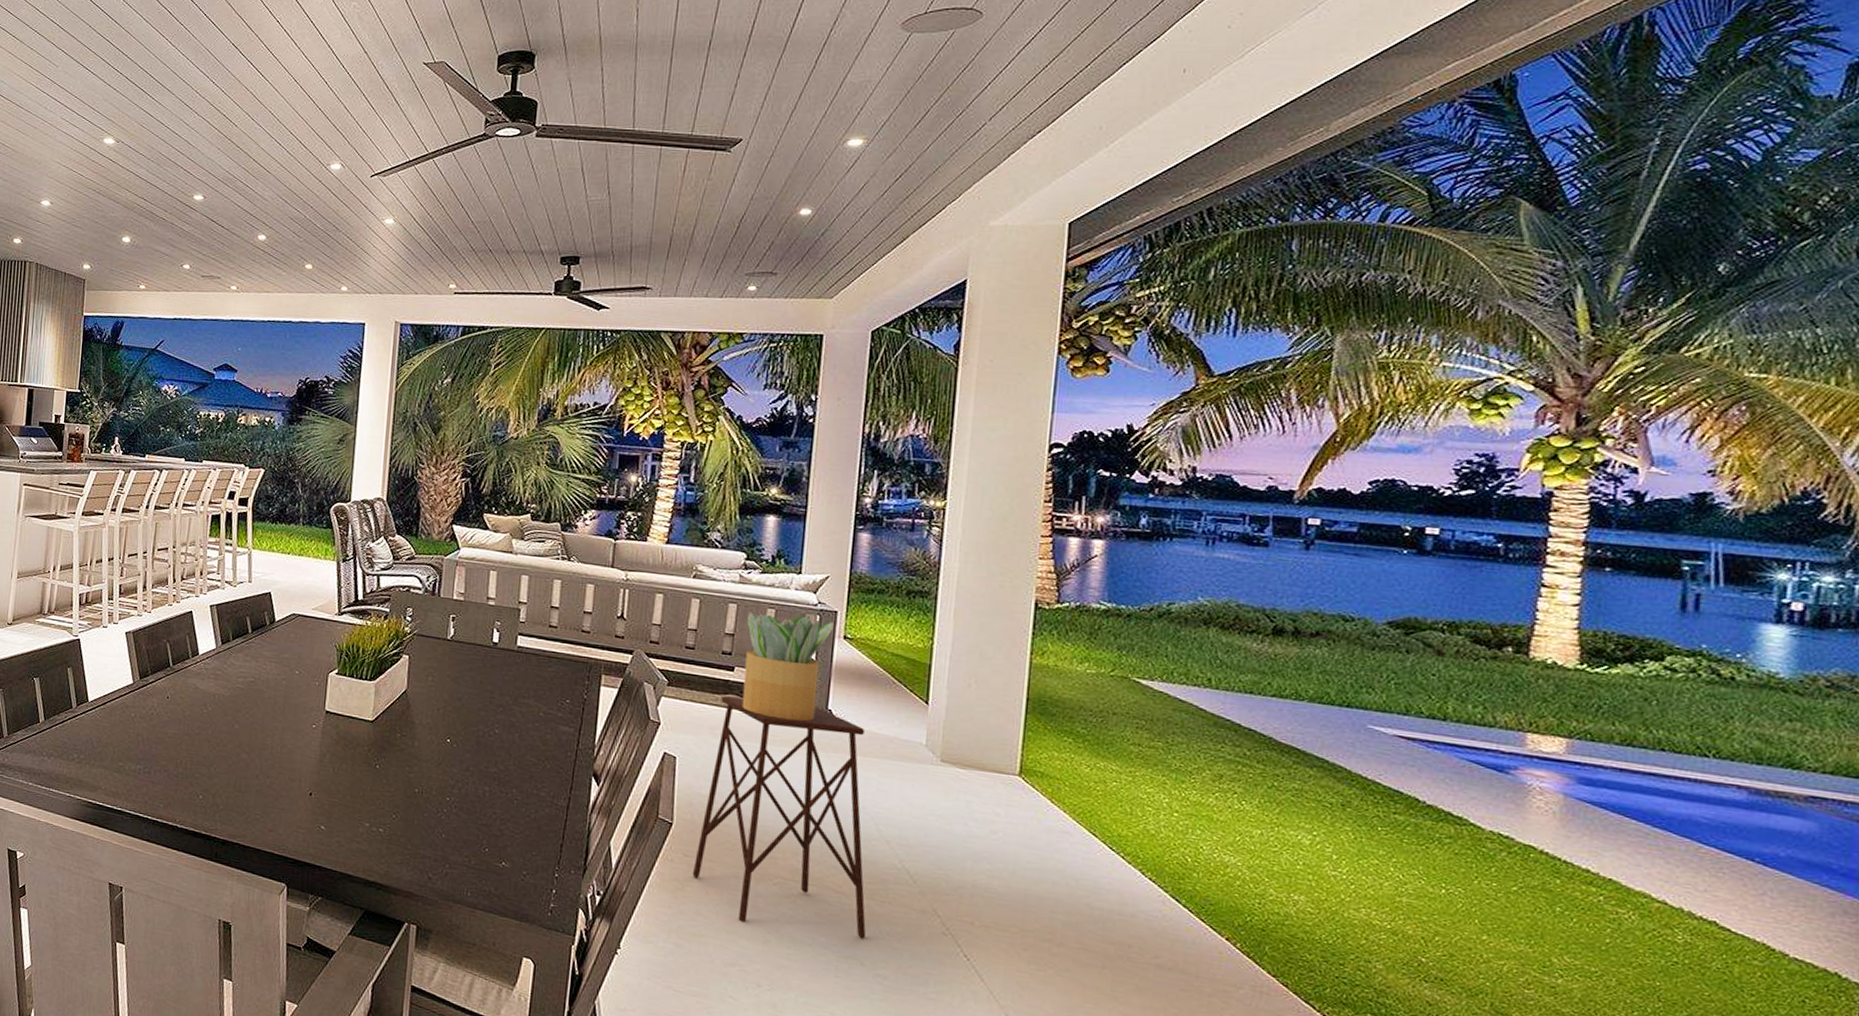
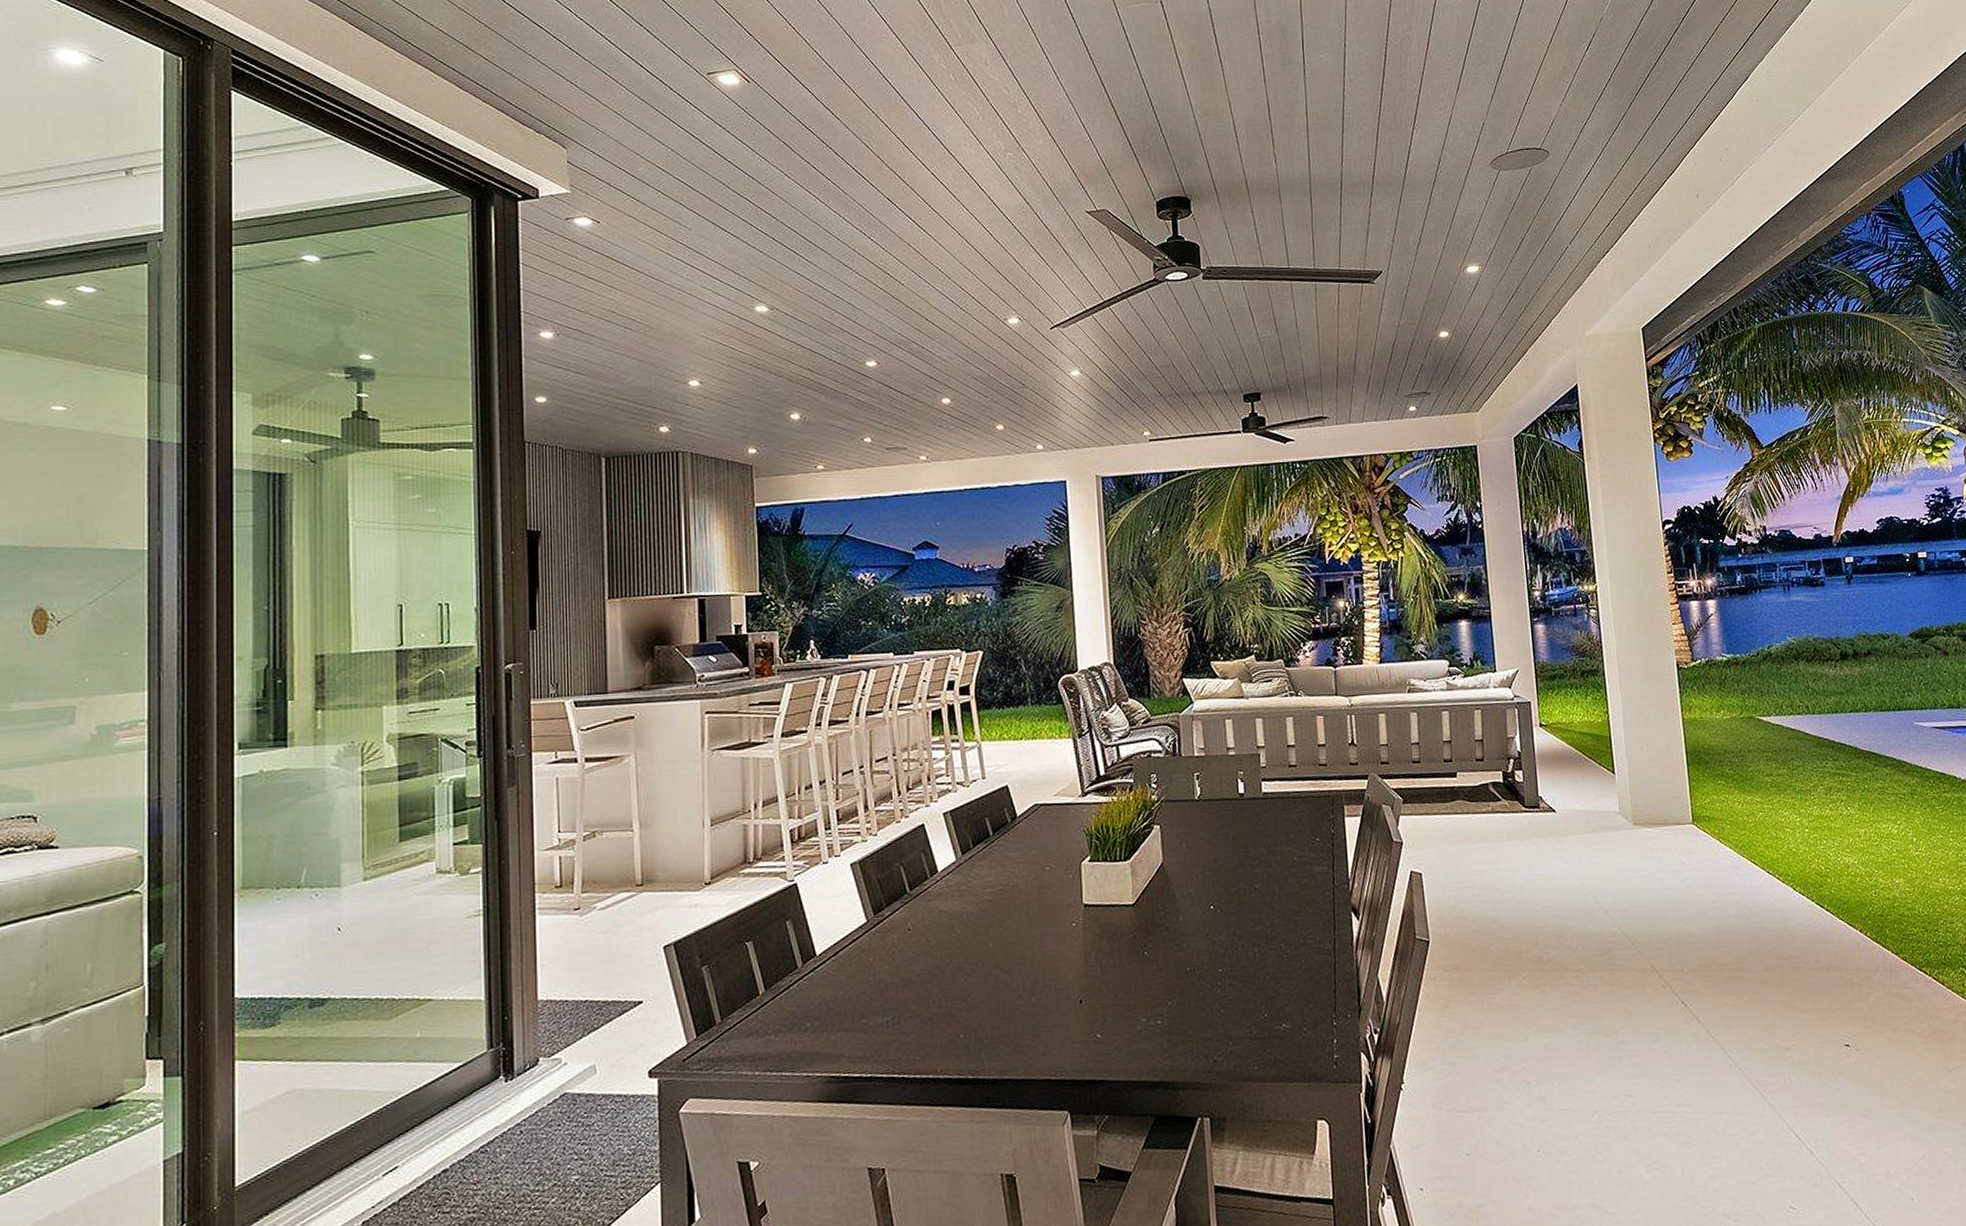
side table: present [692,696,866,939] -> none [1450,796,1605,1024]
potted plant: present [742,611,834,722] -> none [1459,710,1530,815]

